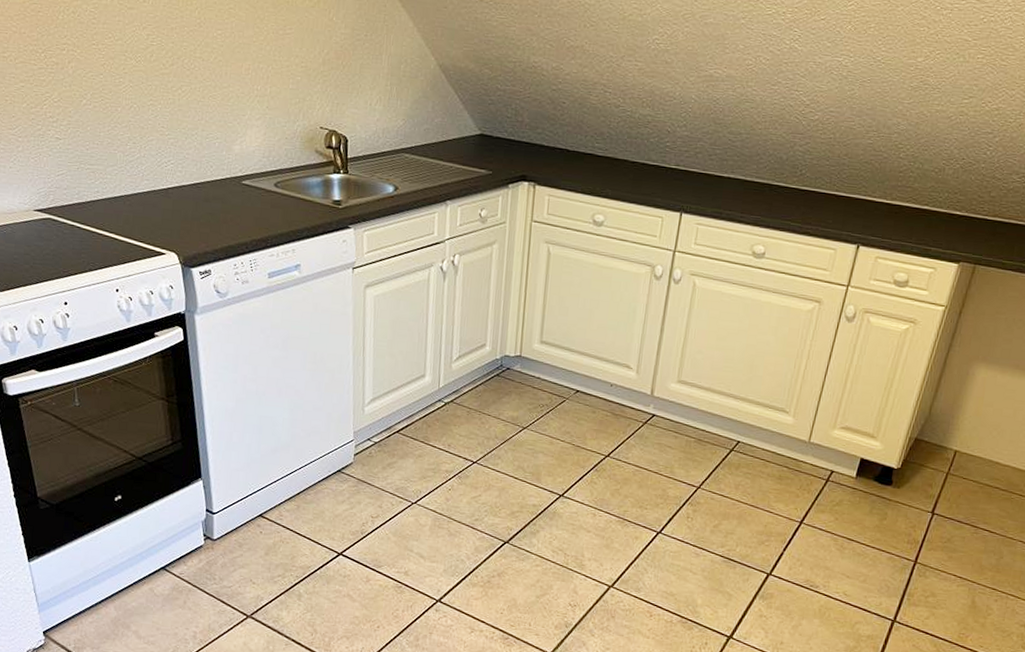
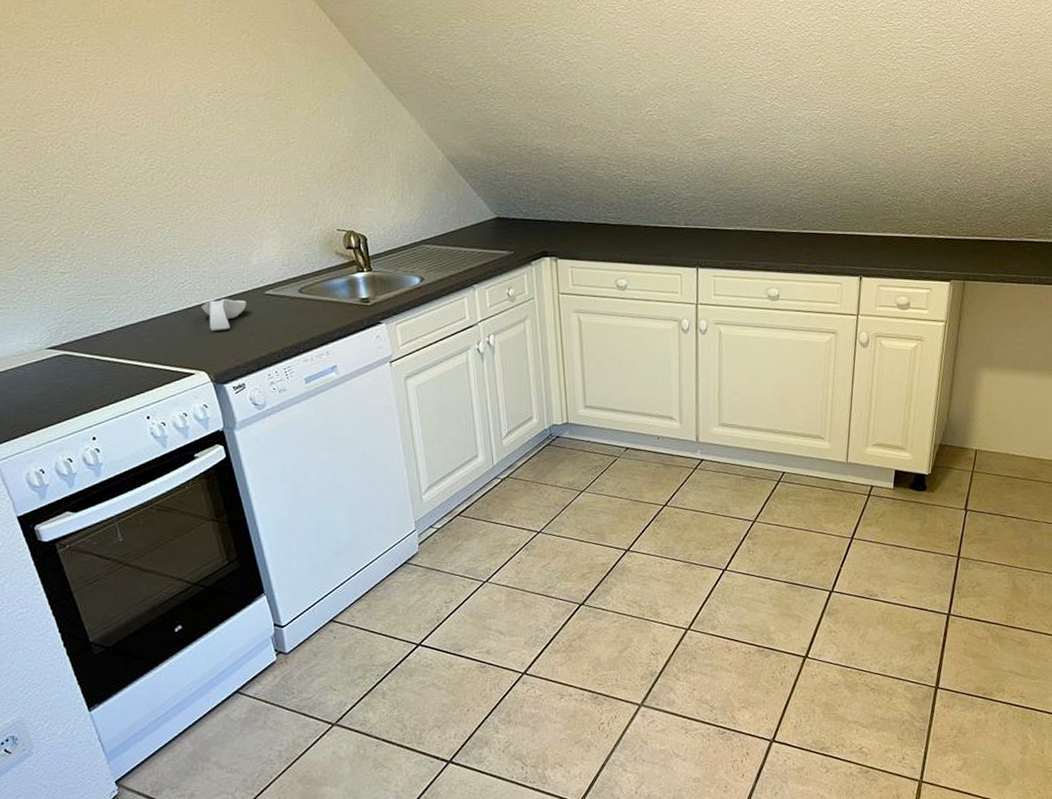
spoon rest: none [180,183,224,214] -> present [200,298,247,330]

